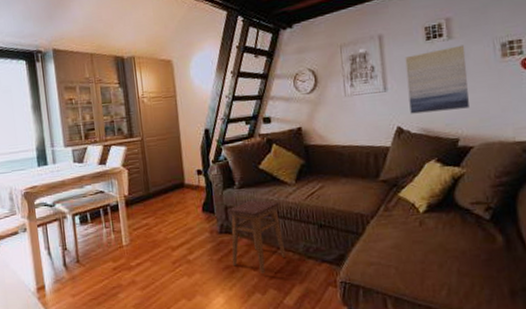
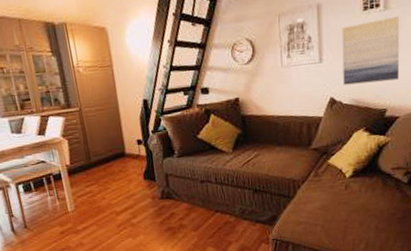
stool: present [227,199,286,275] -> none [168,167,224,235]

